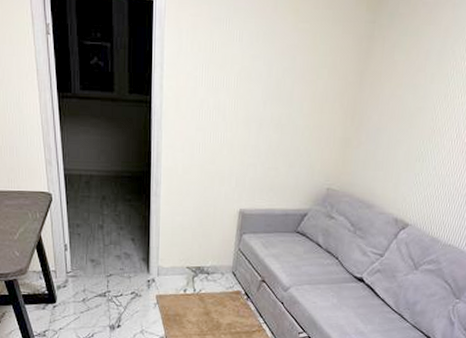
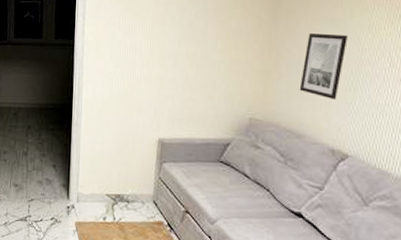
wall art: none [375,100,425,170] -> present [299,34,347,99]

